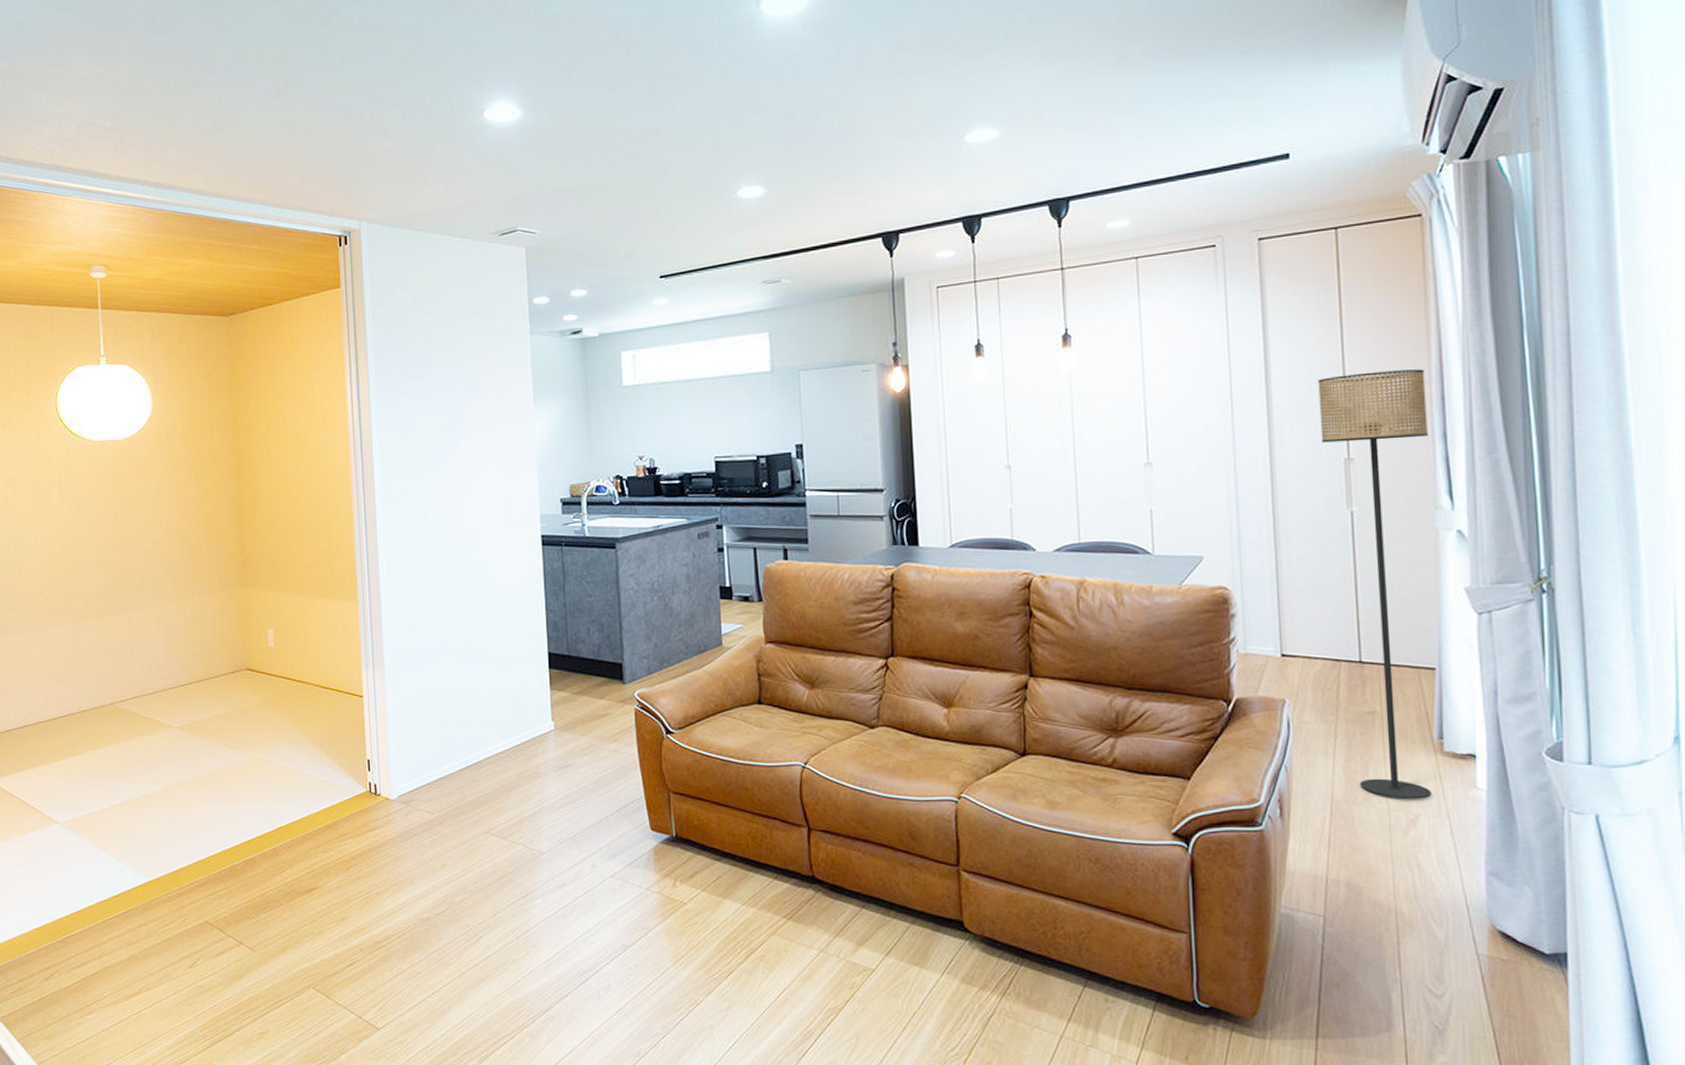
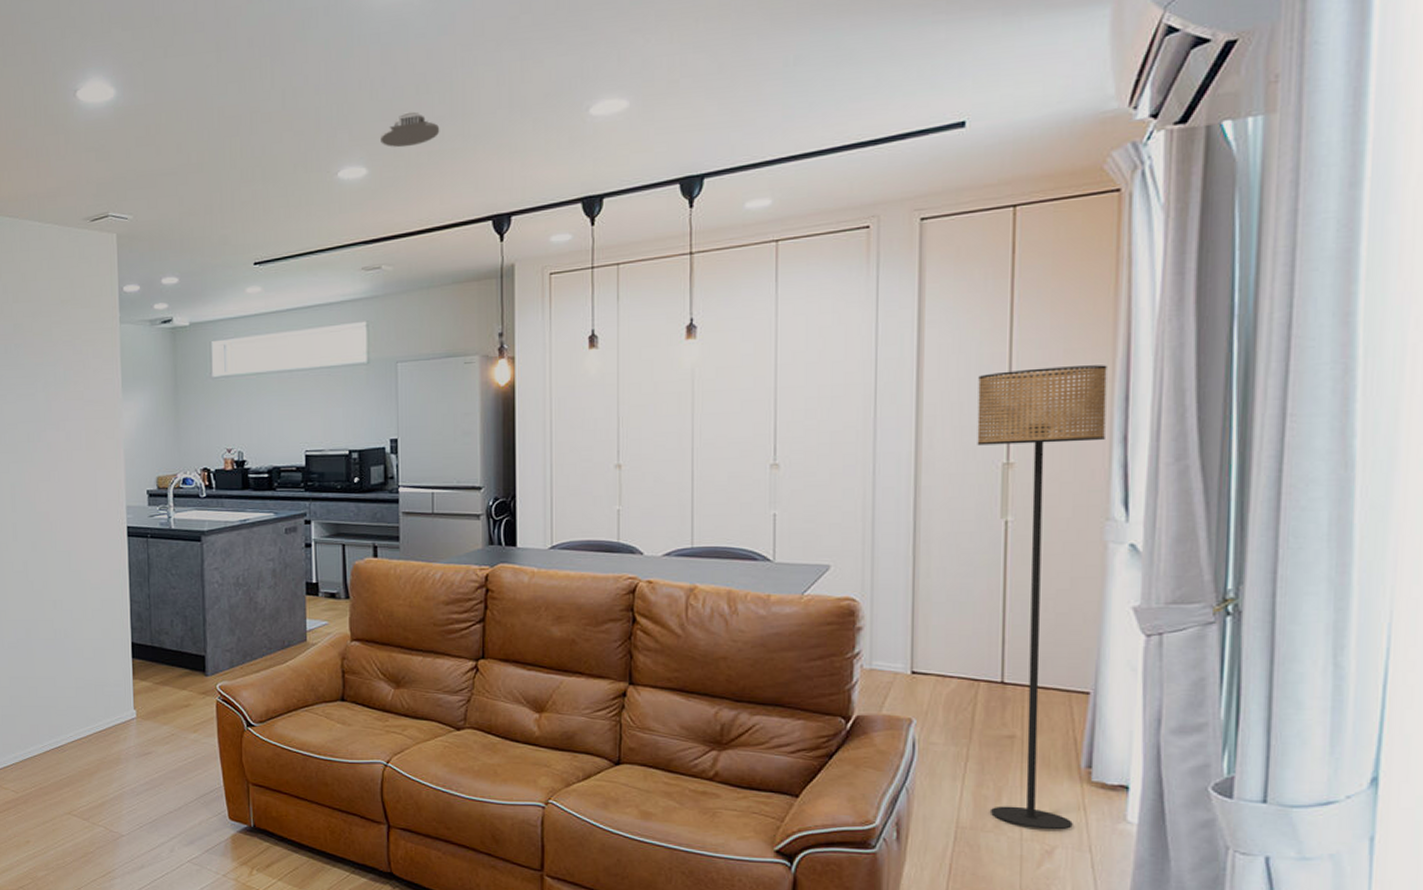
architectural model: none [775,136,831,169] -> present [380,111,440,148]

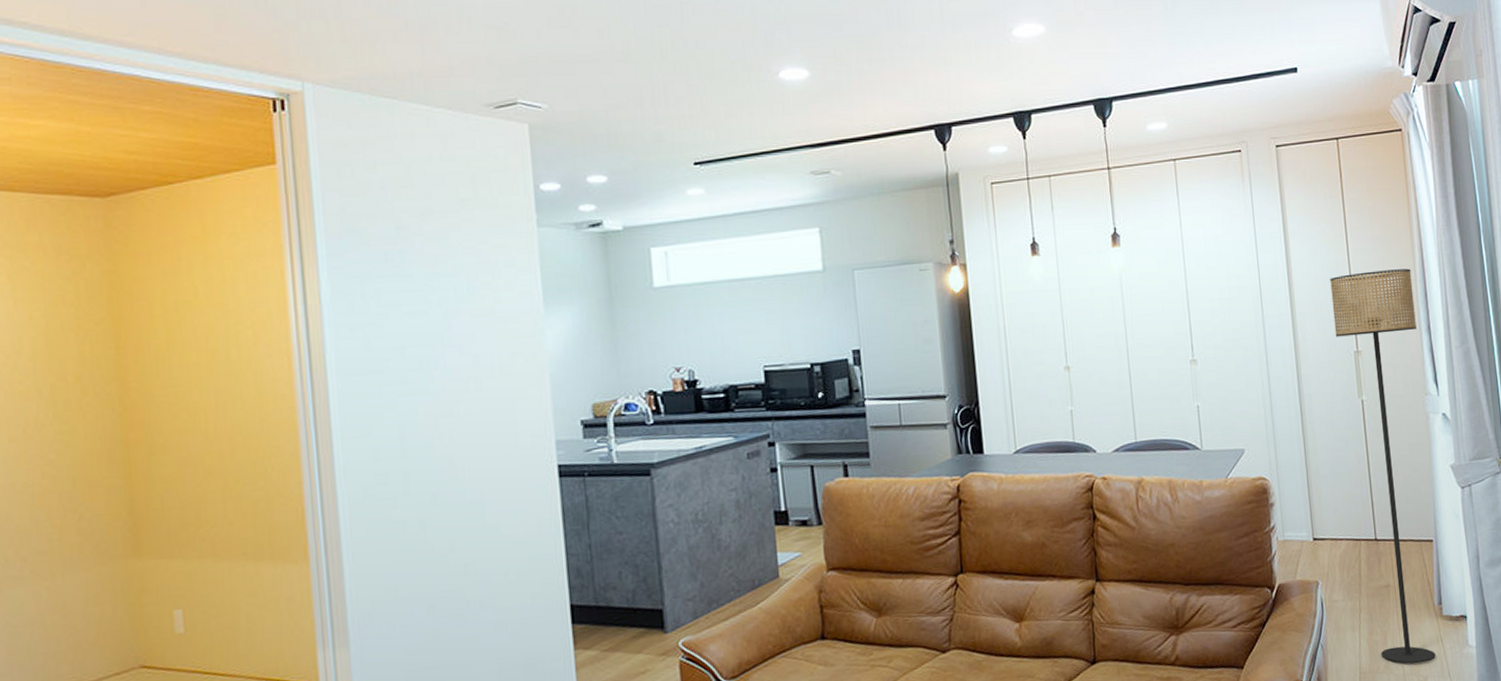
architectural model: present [380,111,440,148] -> none [820,18,878,53]

